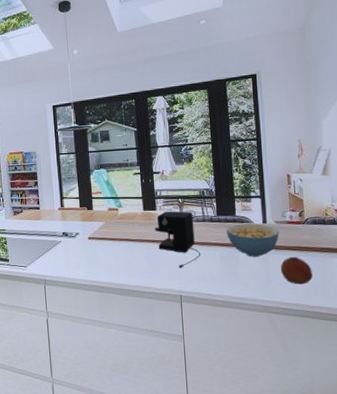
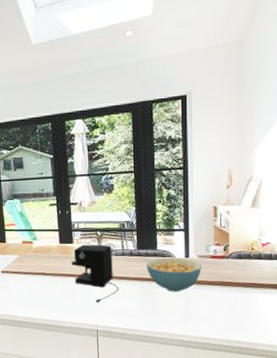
fruit: present [280,256,313,285] -> none [200,291,234,320]

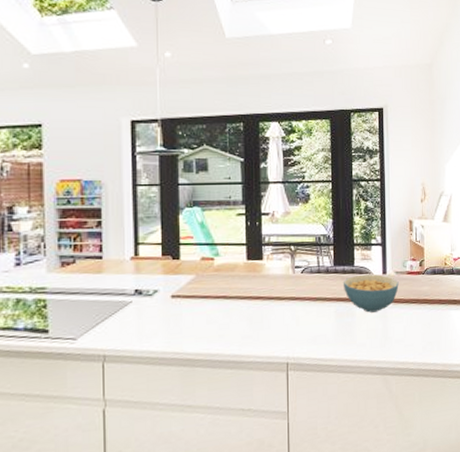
coffee maker: present [71,244,119,303] -> none [260,260,314,330]

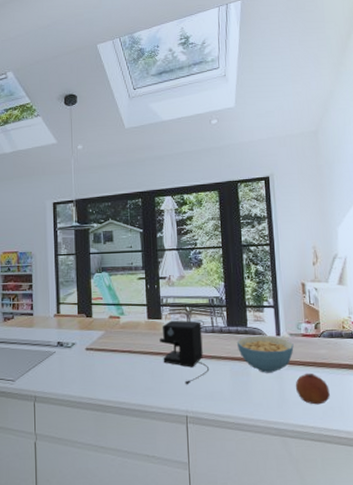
coffee maker: none [260,260,314,330] -> present [160,320,210,385]
fruit: none [398,310,430,341] -> present [295,373,330,405]

